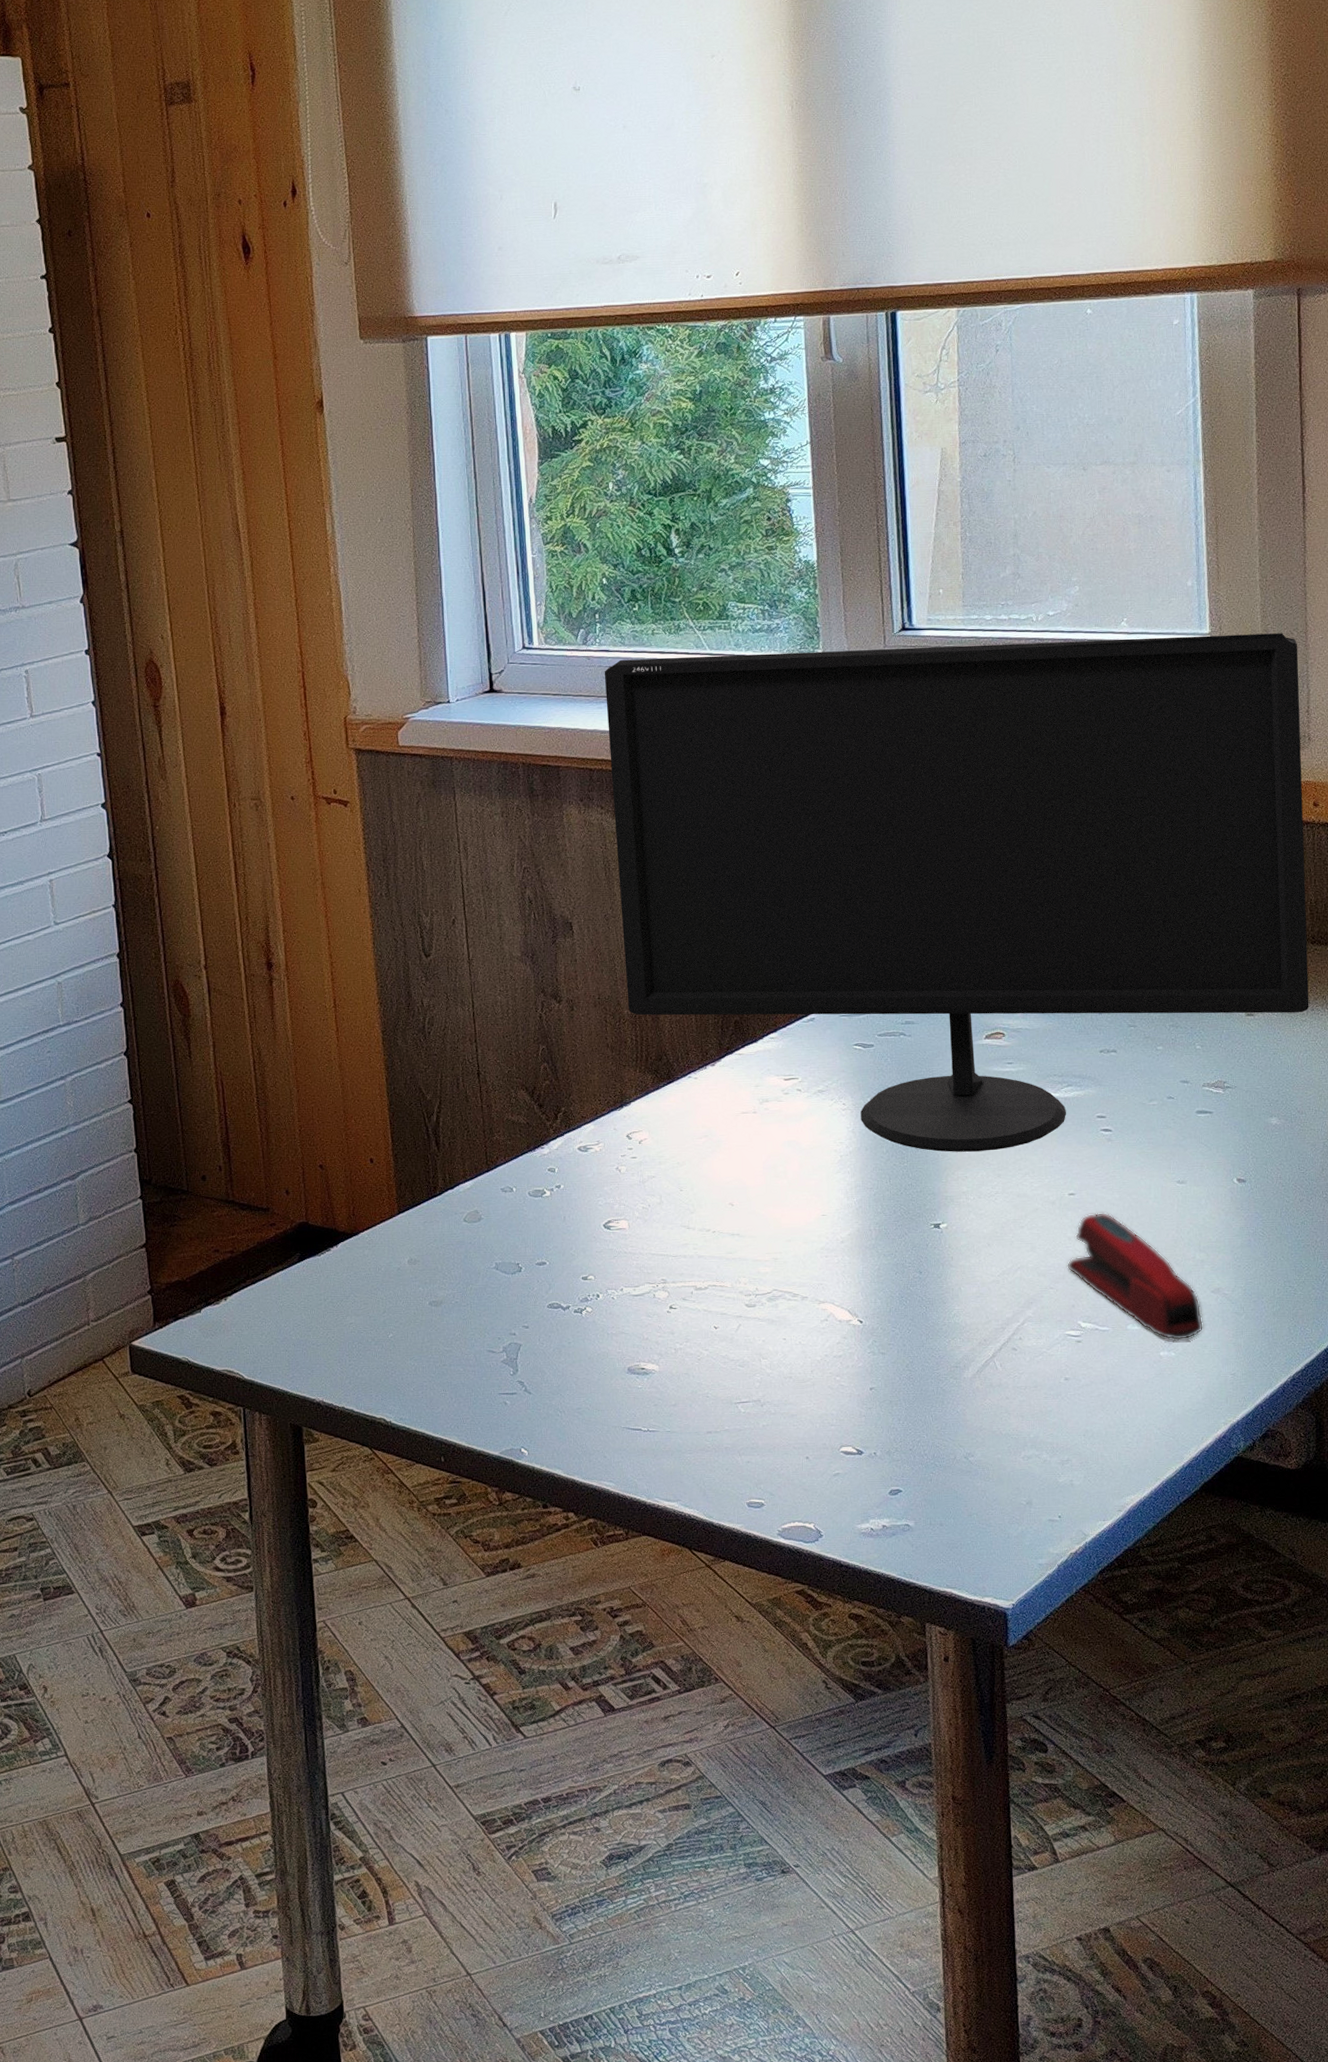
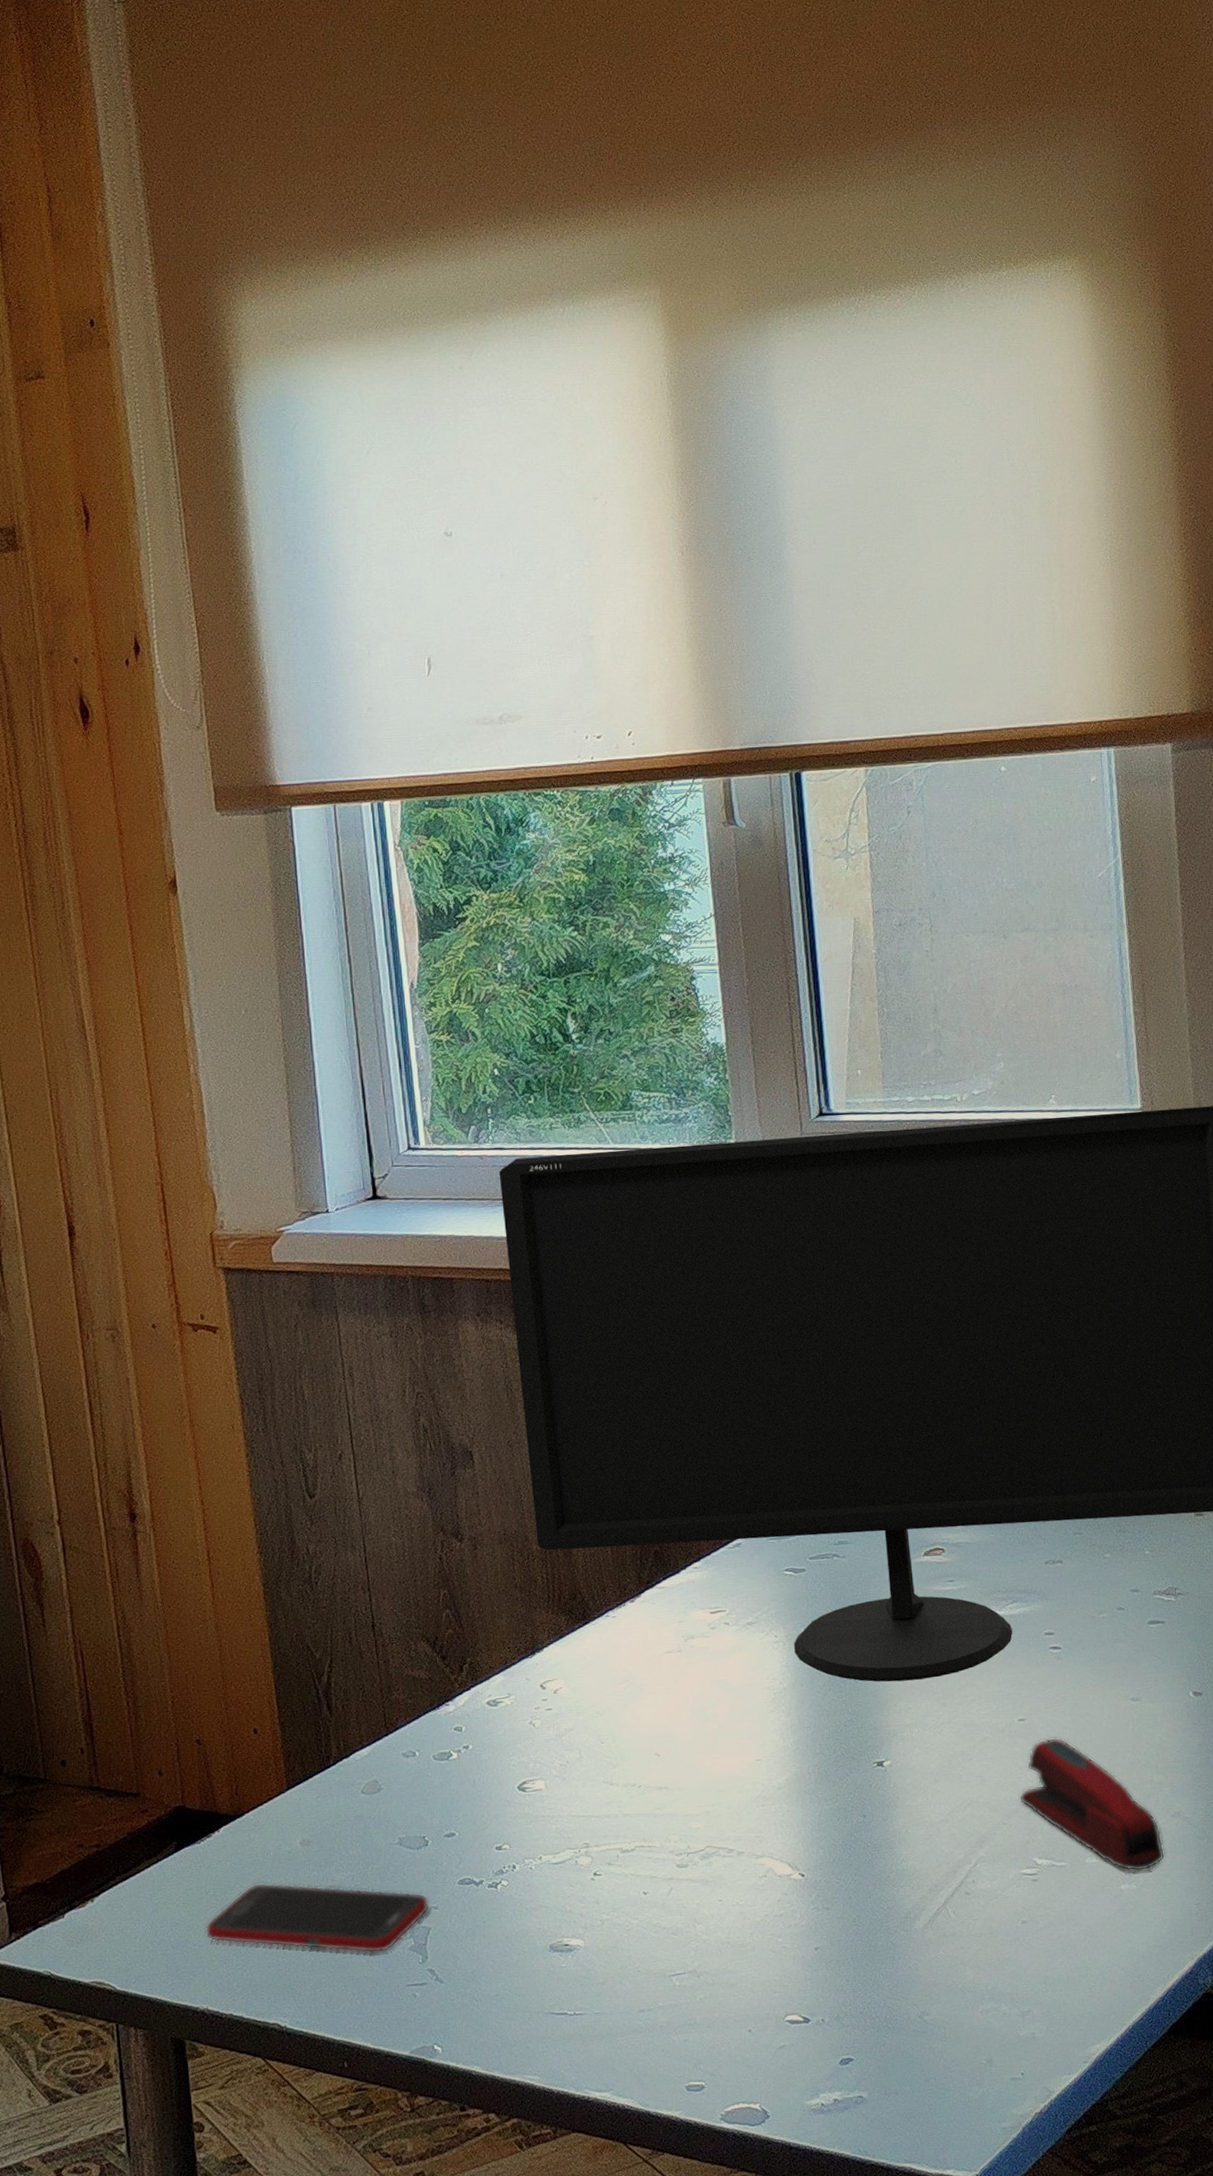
cell phone: none [322,1294,521,1363] -> present [204,1882,430,1954]

